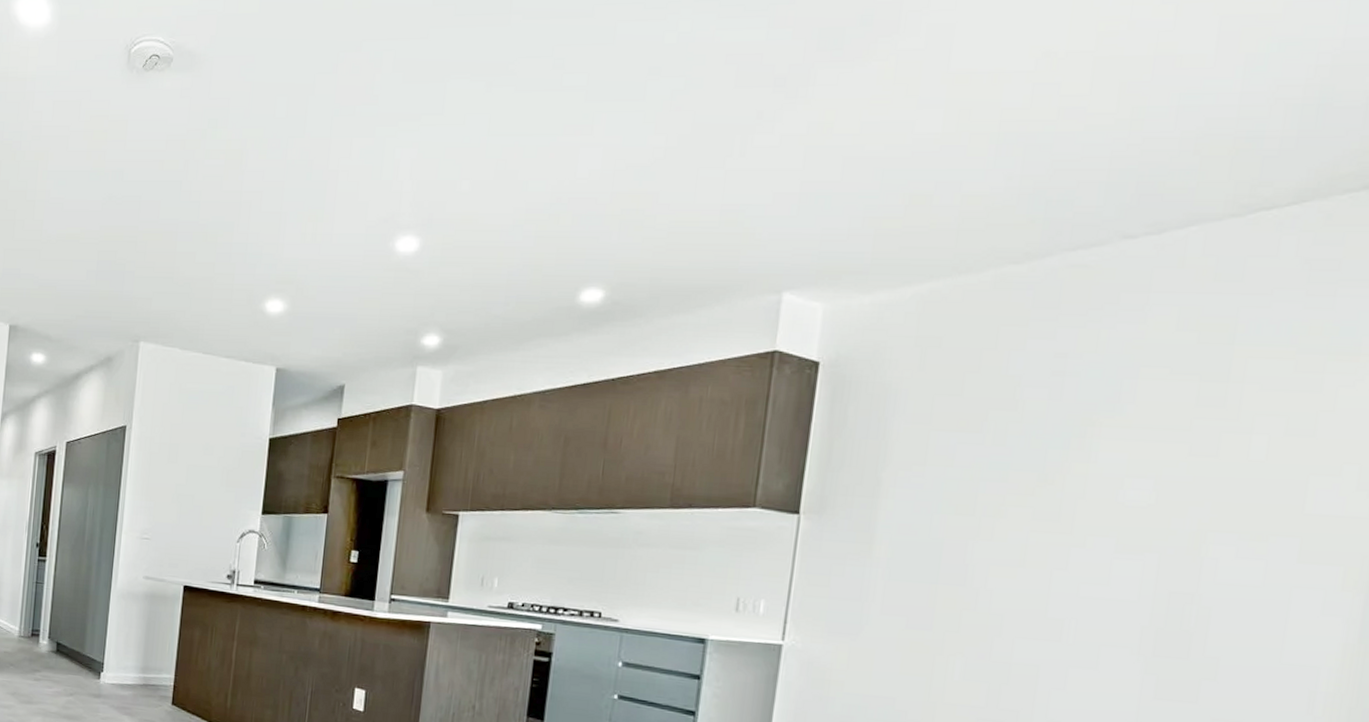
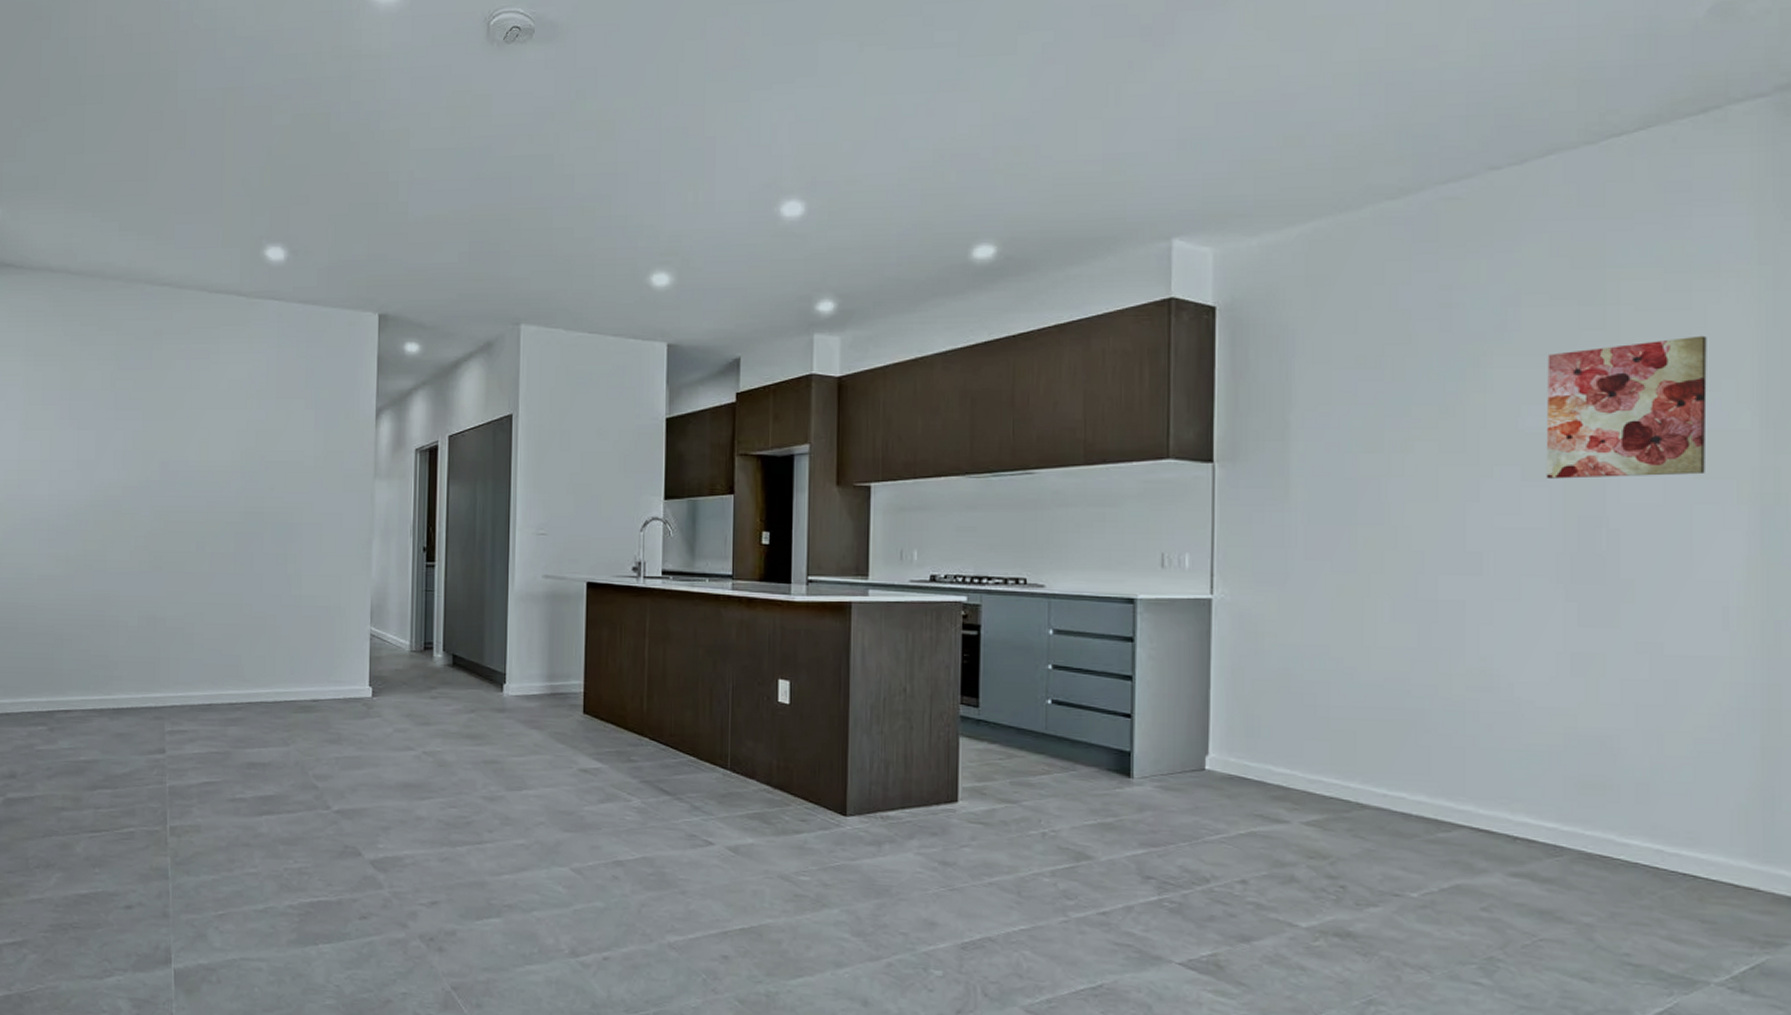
wall art: none [1140,419,1334,559] -> present [1546,335,1707,479]

